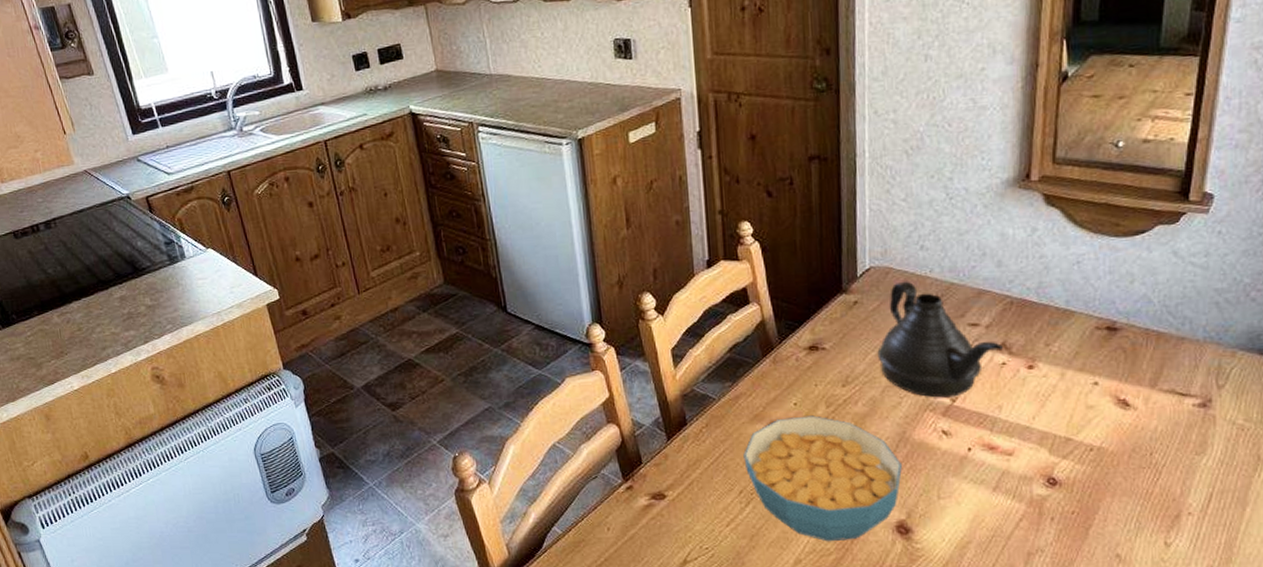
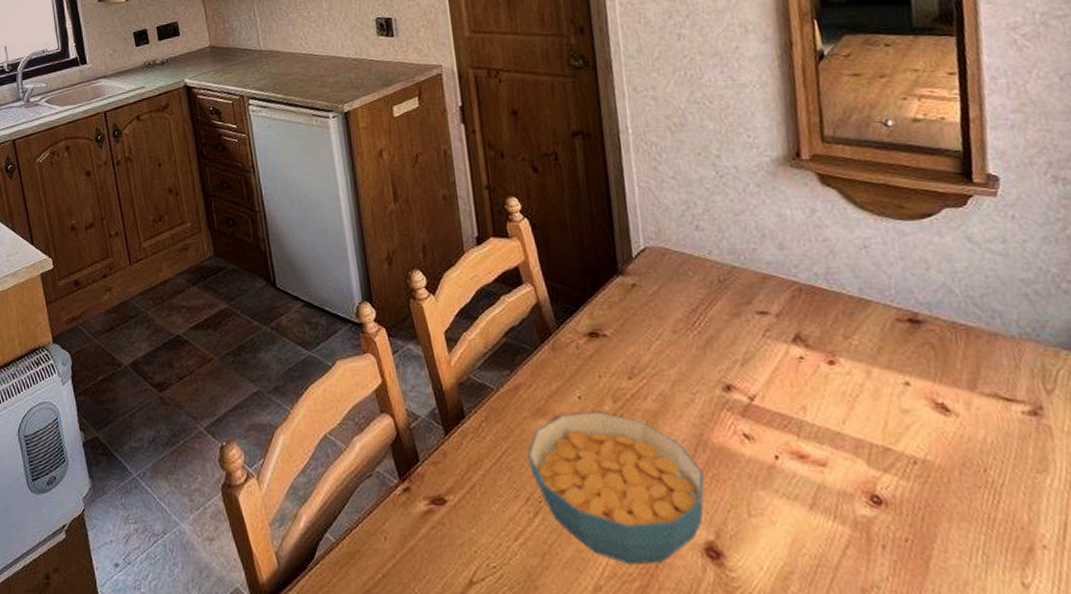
teapot: present [877,281,1003,398] -> none [662,263,798,395]

